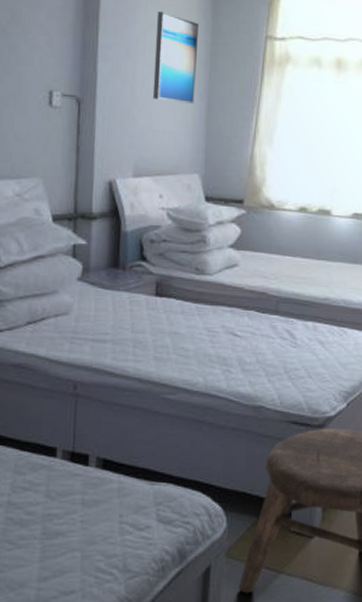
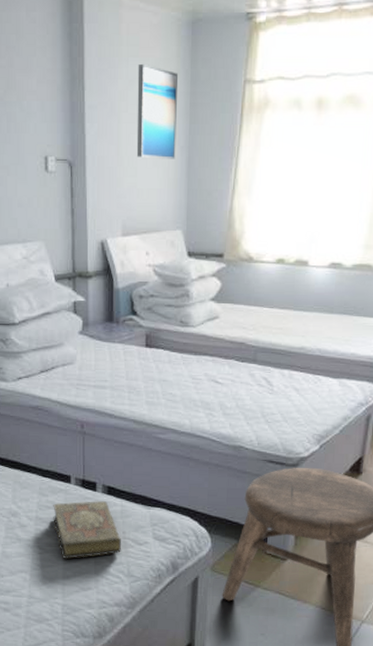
book: none [30,478,117,555] -> present [53,501,121,559]

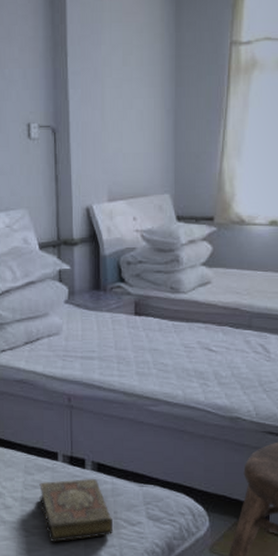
wall art: present [136,63,179,159] -> none [121,28,163,123]

